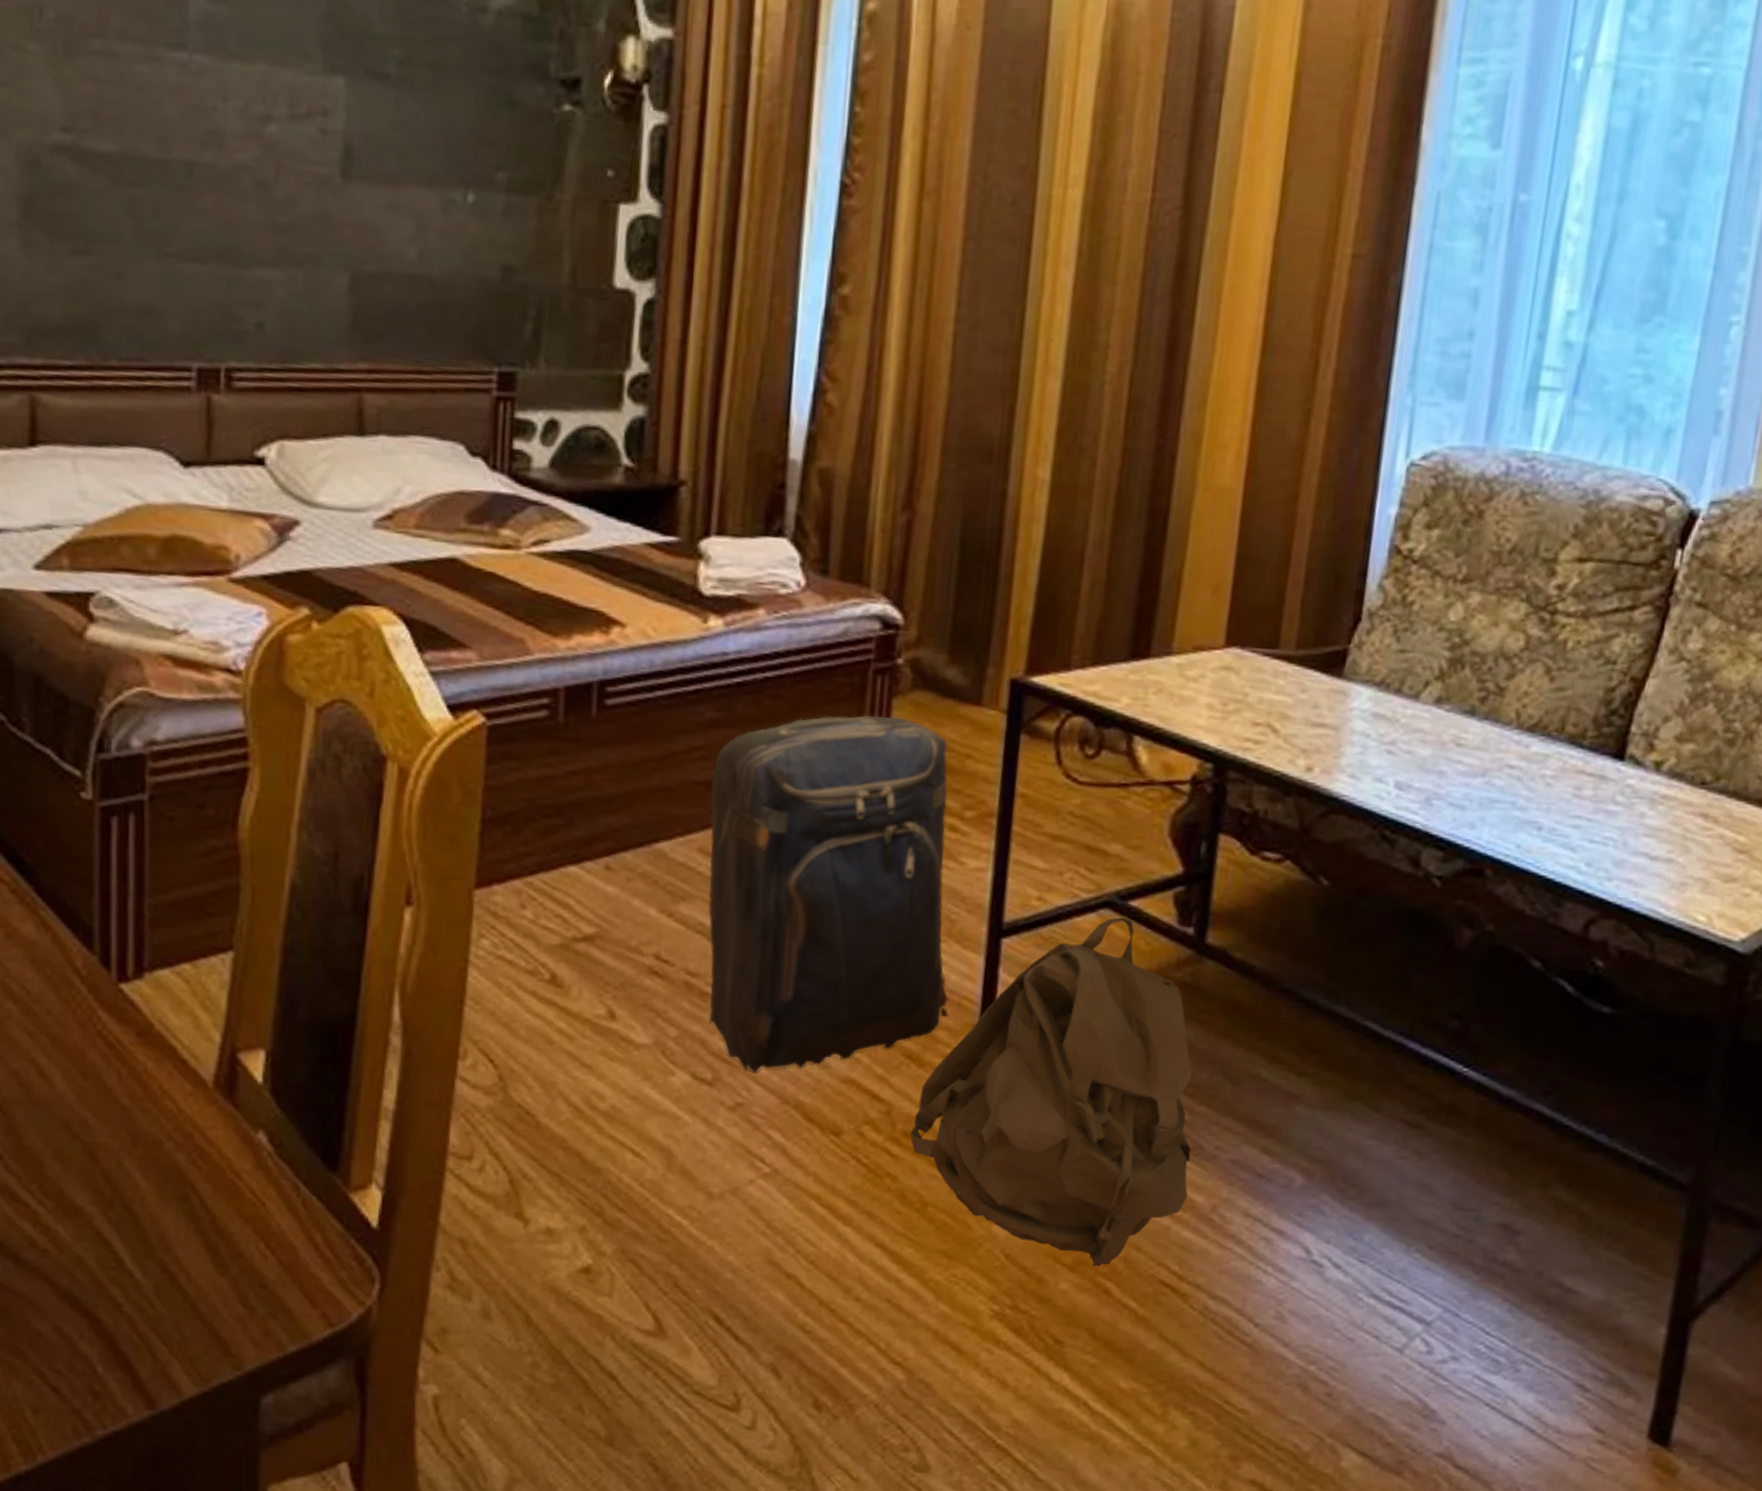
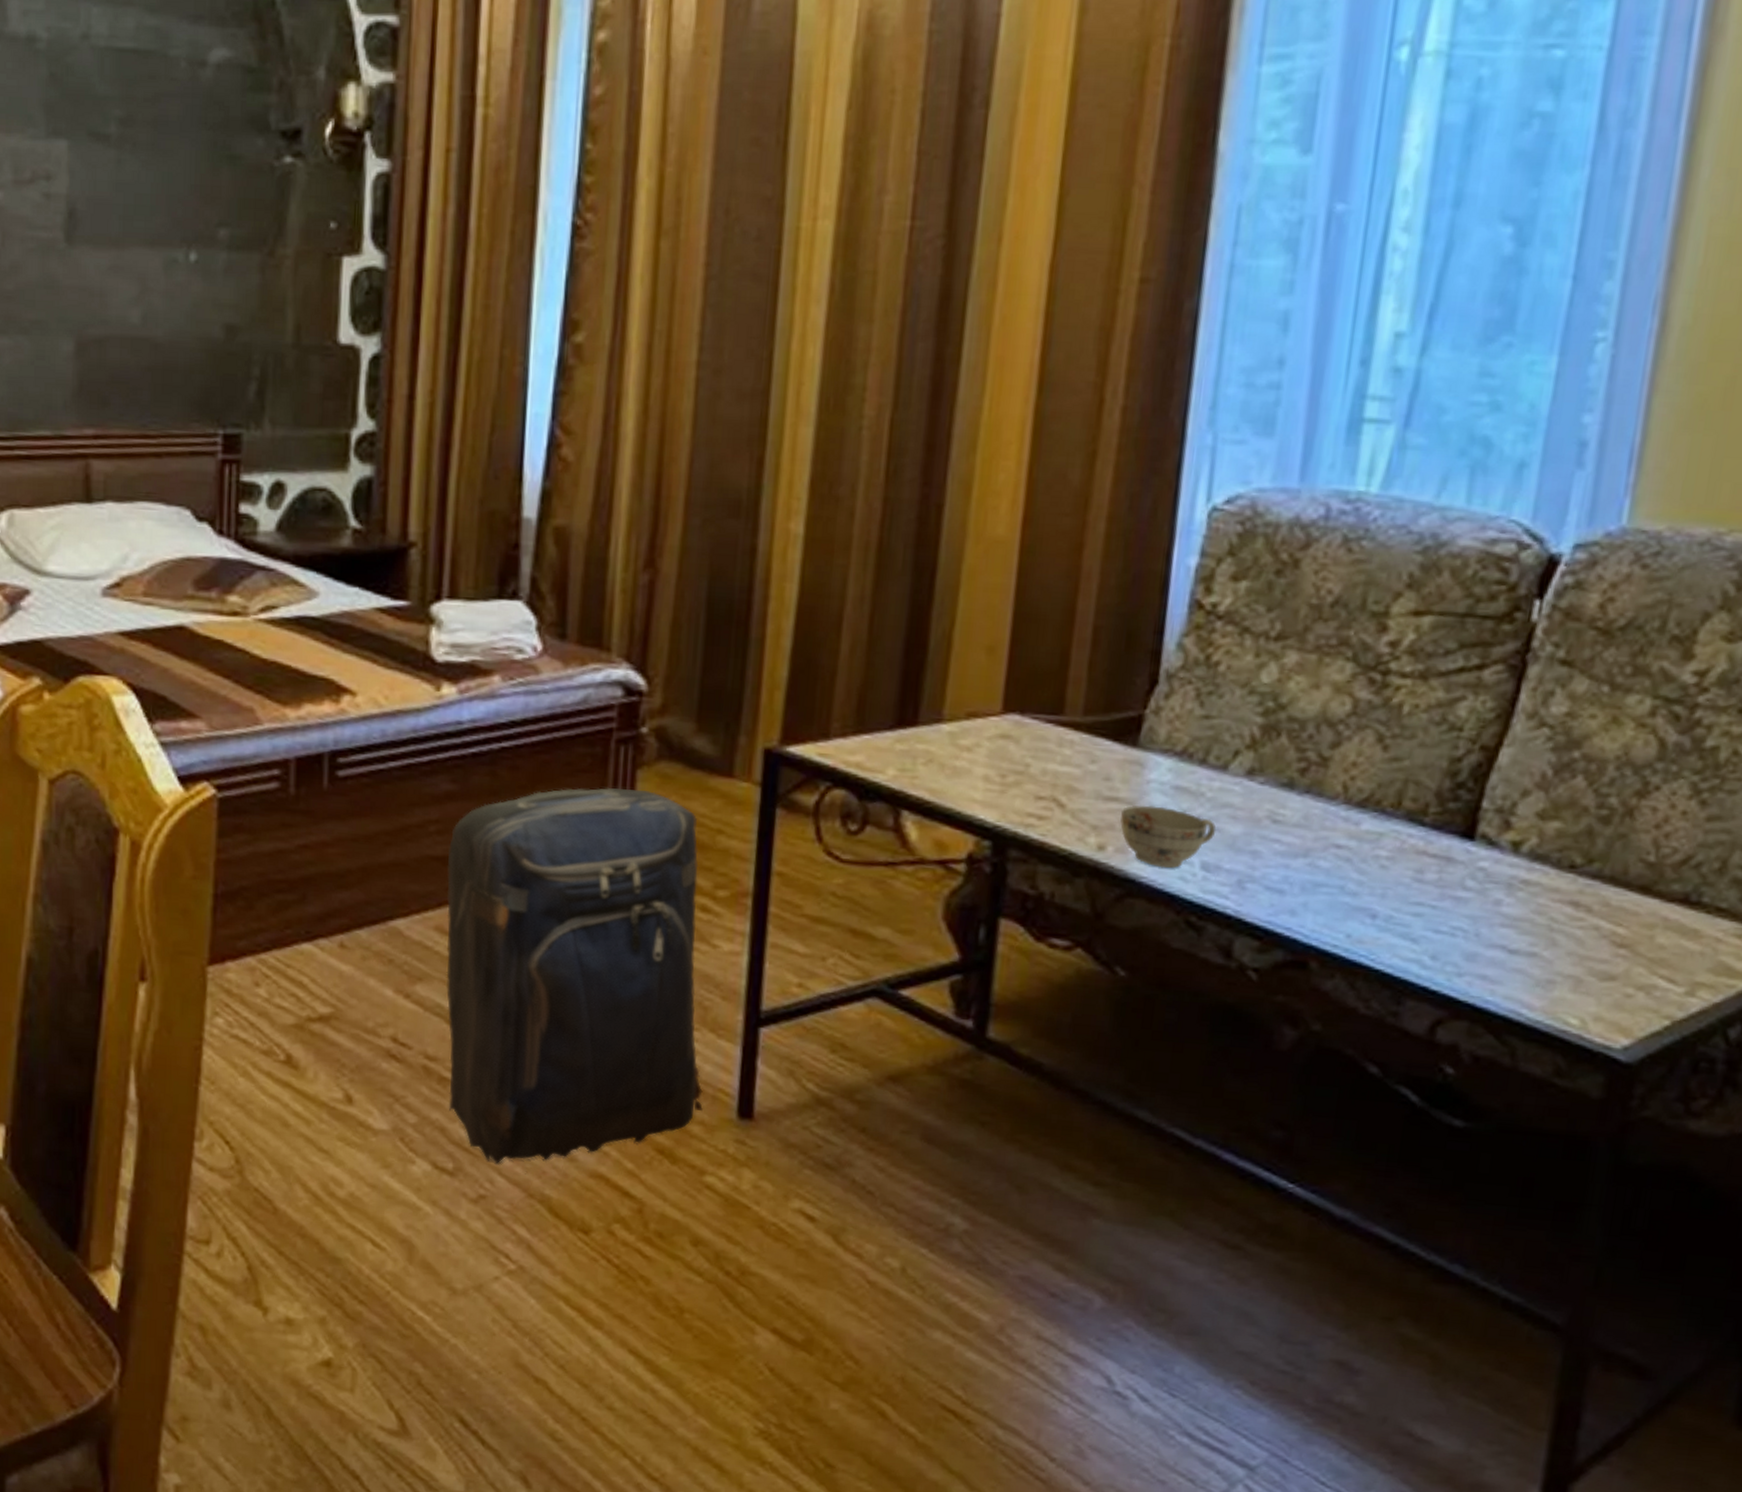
backpack: present [910,917,1192,1267] -> none [663,1007,974,1387]
teacup: none [1326,730,1409,787] -> present [1120,805,1217,868]

